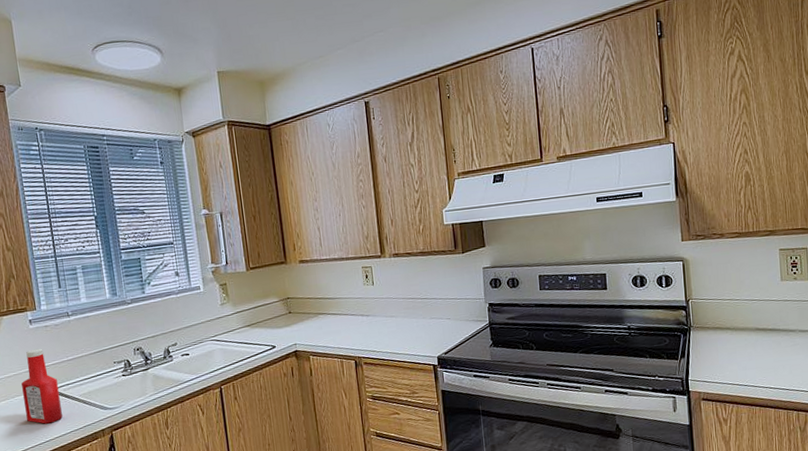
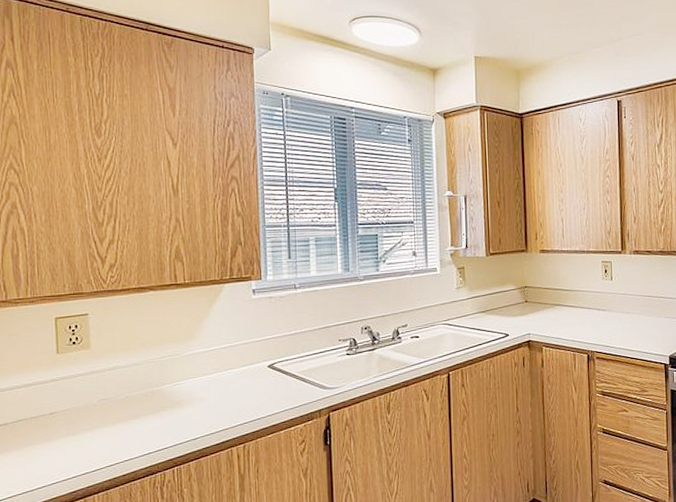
ketchup bottle: present [21,348,63,424] -> none [237,320,278,401]

